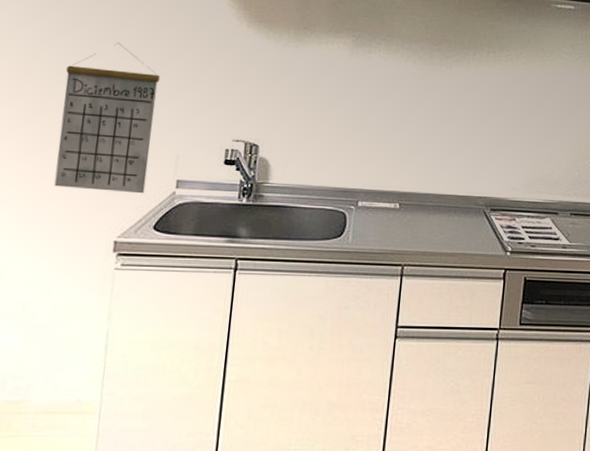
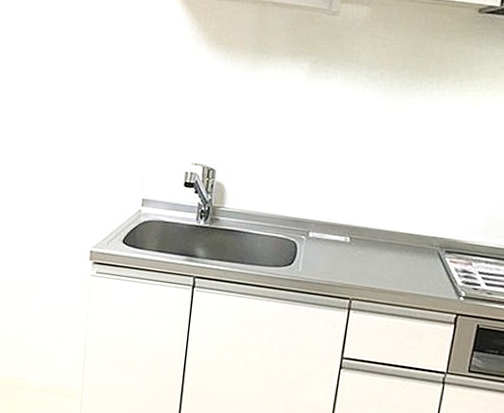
calendar: present [54,42,160,194] -> none [41,64,127,210]

